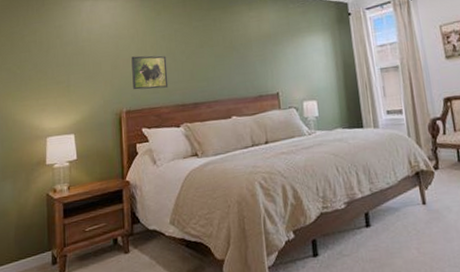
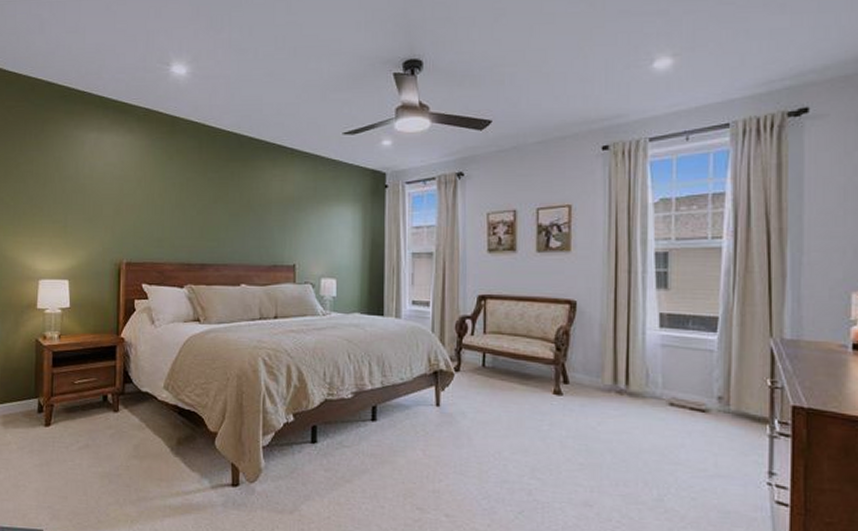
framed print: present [131,55,169,90] -> none [136,203,175,243]

